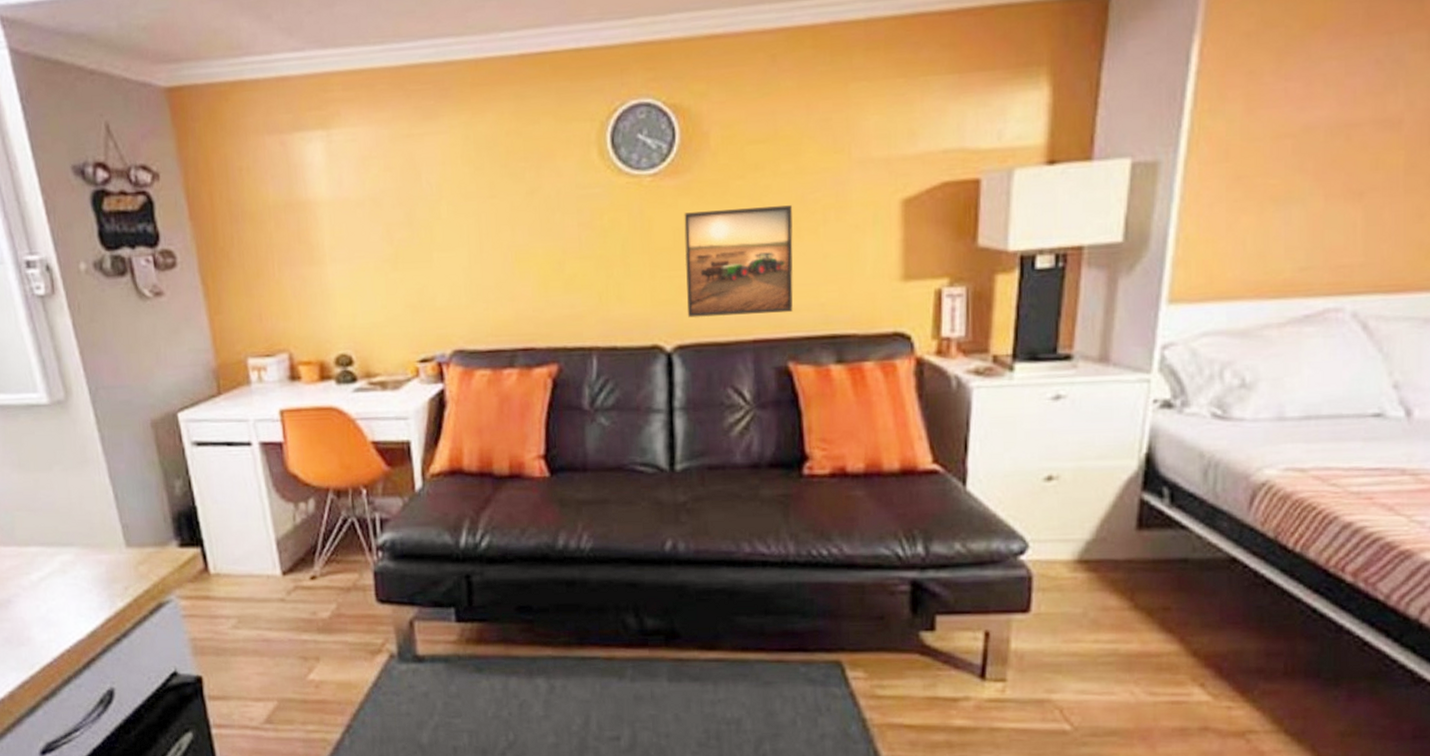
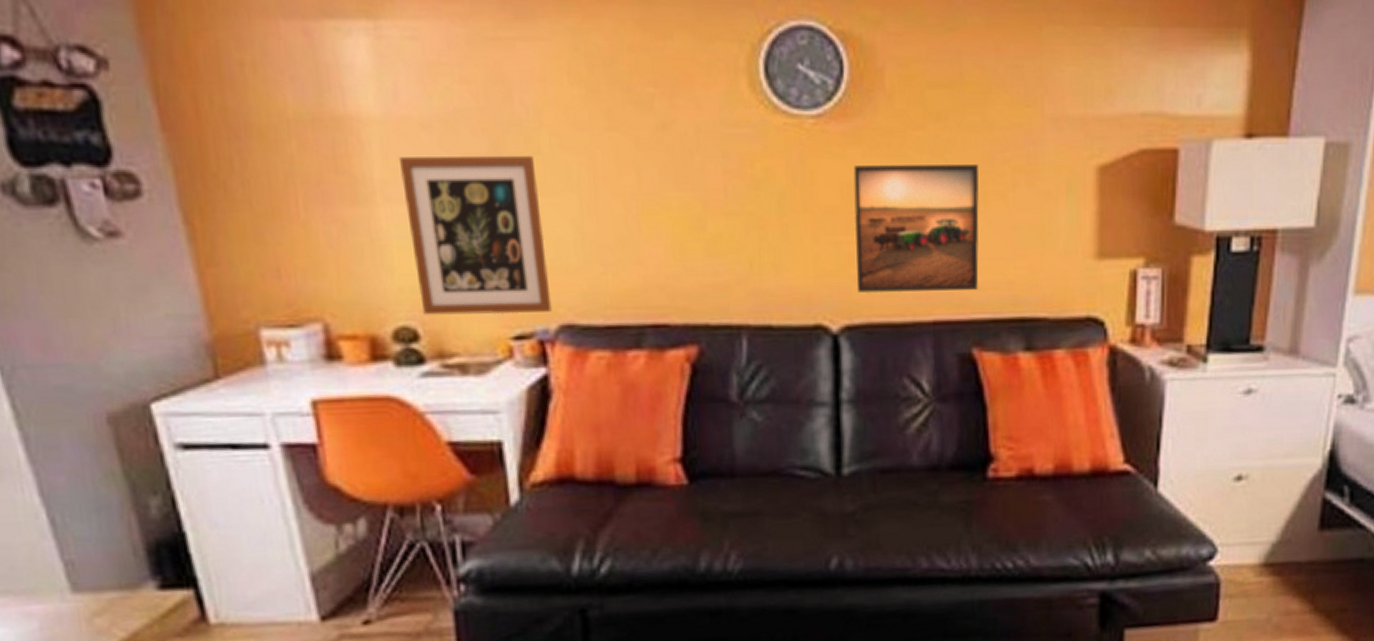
wall art: none [341,221,448,345] -> present [398,155,552,315]

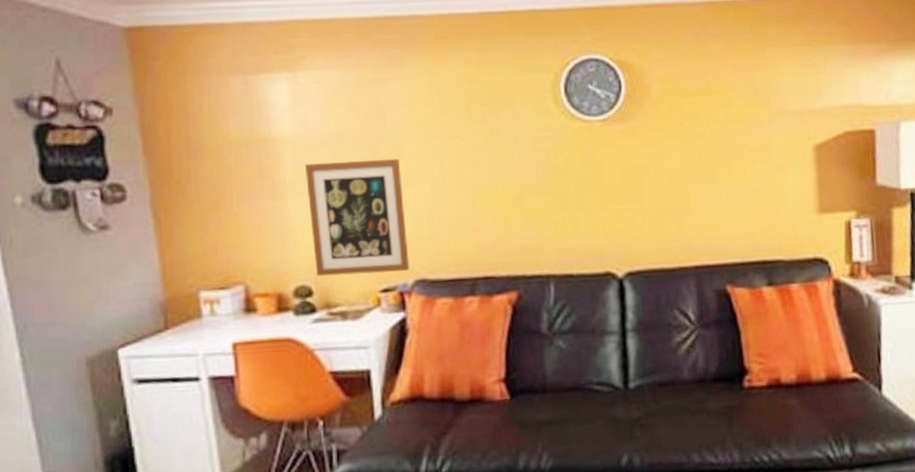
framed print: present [853,165,979,294] -> none [631,149,728,247]

